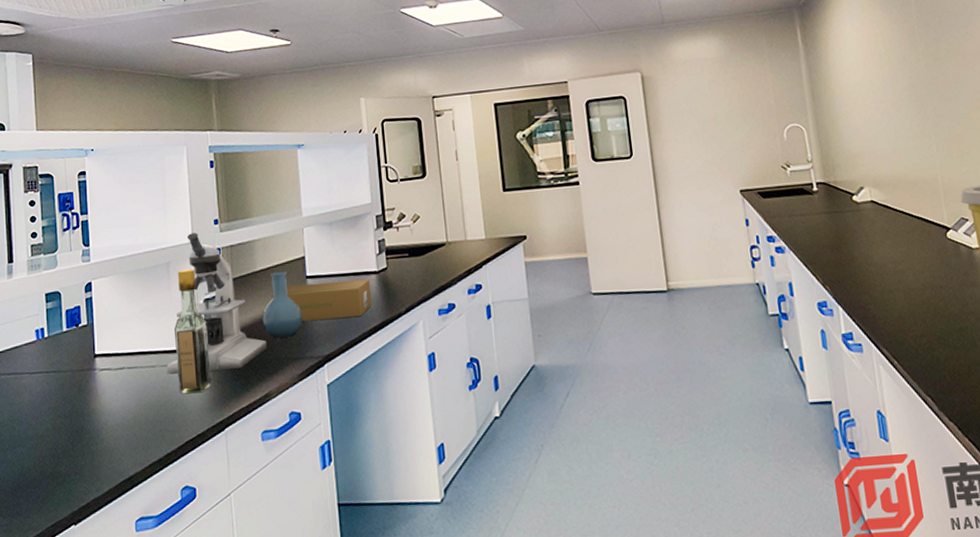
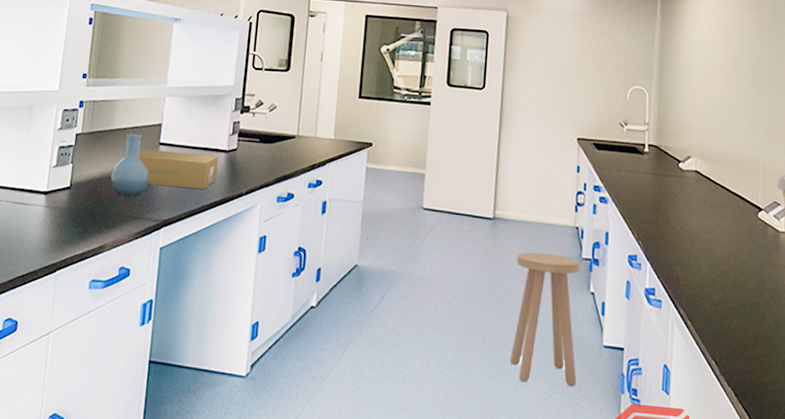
microscope: present [166,232,267,373] -> none [11,82,111,217]
bottle: present [174,269,212,394] -> none [19,115,58,233]
stool: none [700,316,789,456] -> present [509,252,580,386]

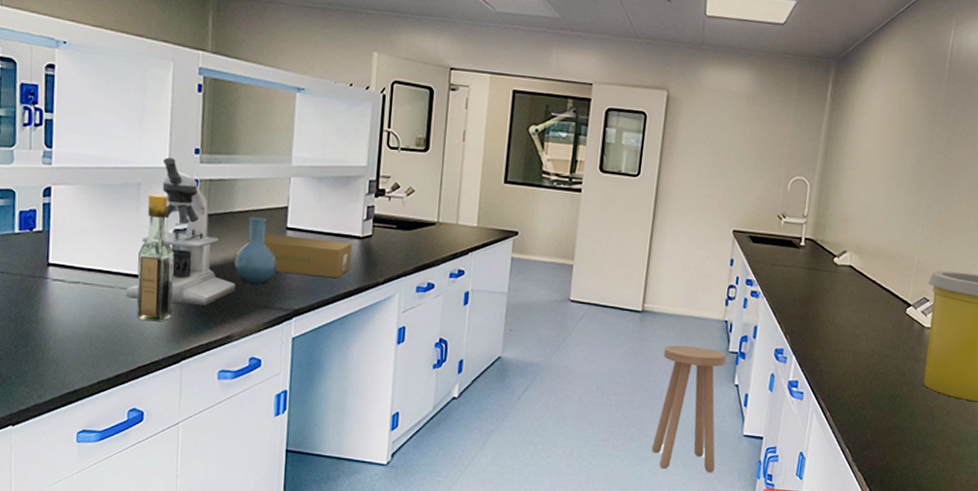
microscope: none [11,82,111,217] -> present [125,157,235,306]
bottle: none [19,115,58,233] -> present [136,194,175,322]

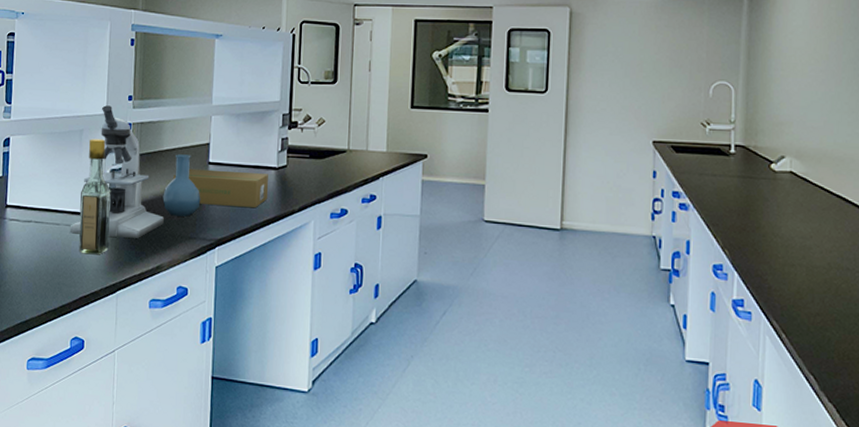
stool: present [651,345,727,472] -> none [582,263,658,402]

